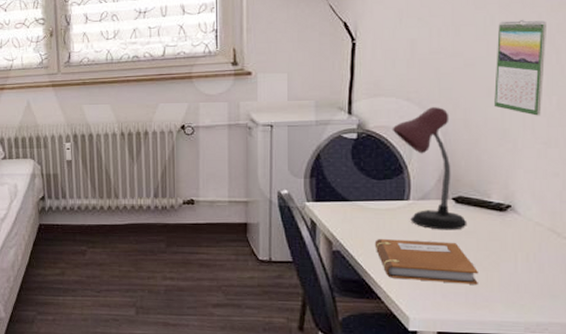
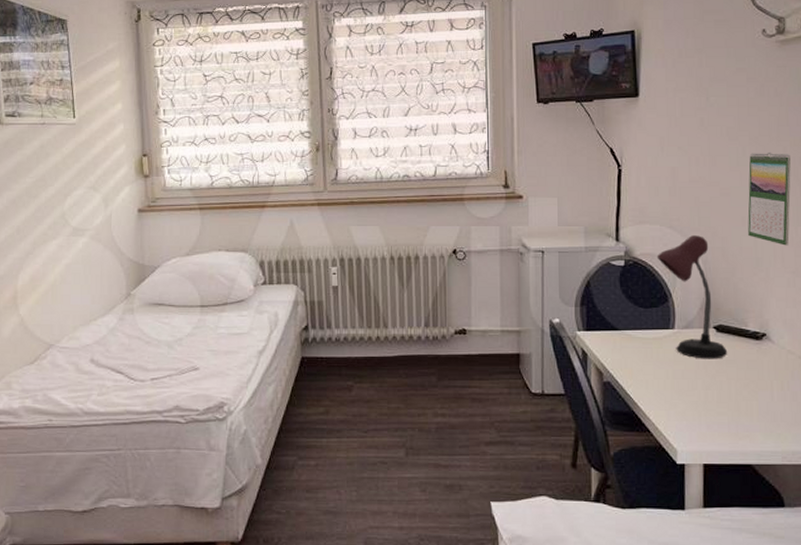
notebook: present [374,239,478,285] -> none [643,369,739,414]

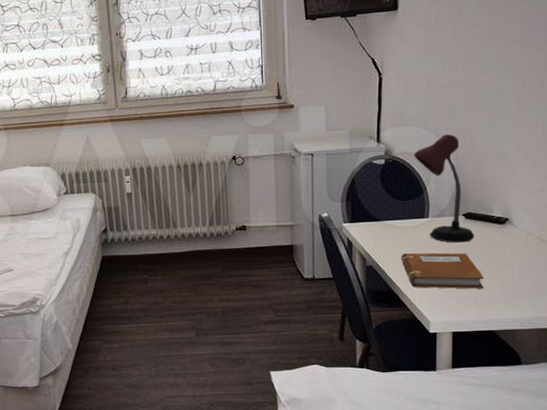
notebook: none [643,369,739,414] -> present [401,253,484,289]
calendar: present [748,151,791,246] -> none [494,56,534,140]

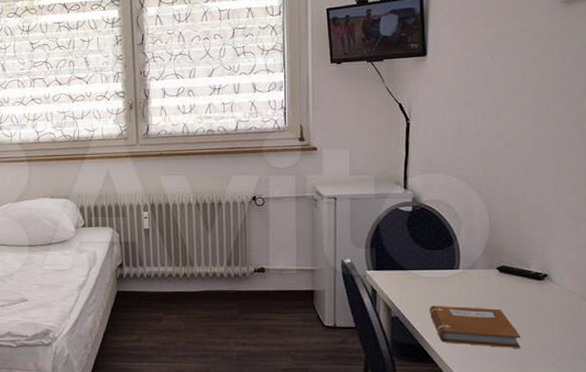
desk lamp: present [413,134,475,243] -> none [443,183,510,298]

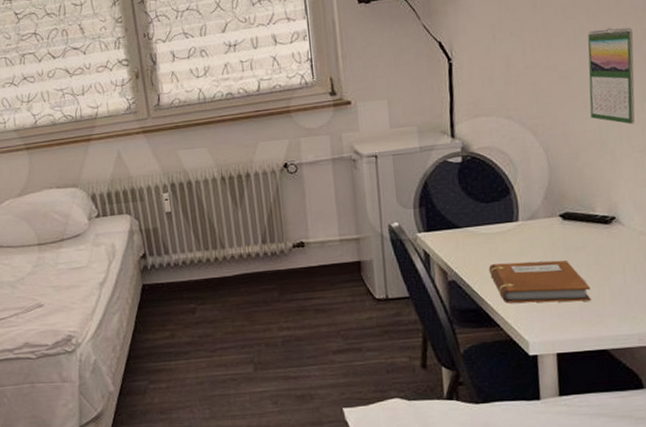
calendar: none [531,105,574,193] -> present [587,27,635,125]

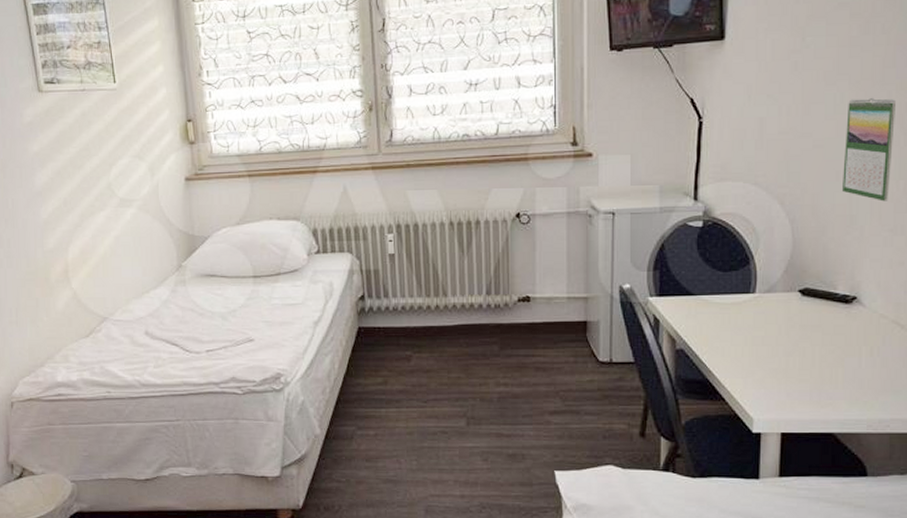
notebook: present [488,260,591,304] -> none [719,336,823,382]

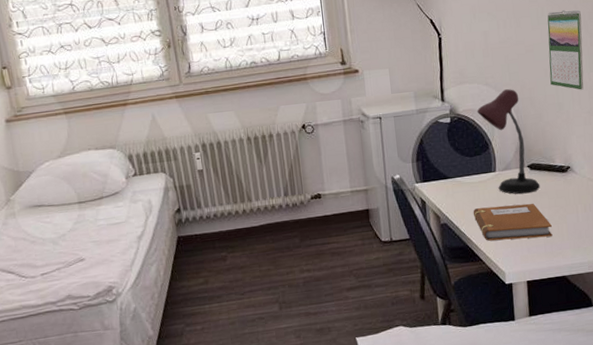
notebook: none [719,336,823,382] -> present [473,203,553,241]
desk lamp: none [738,192,813,325] -> present [476,89,541,195]

